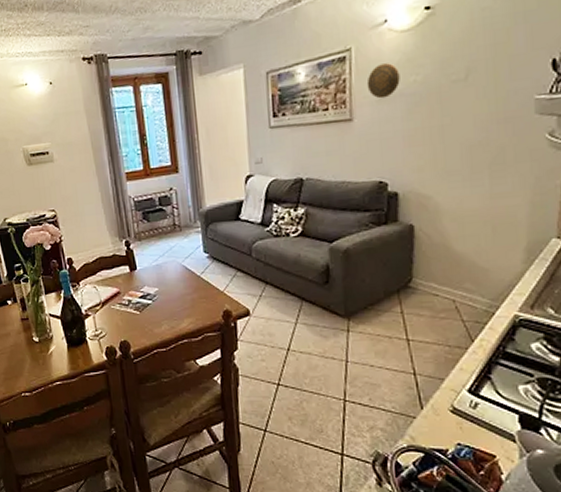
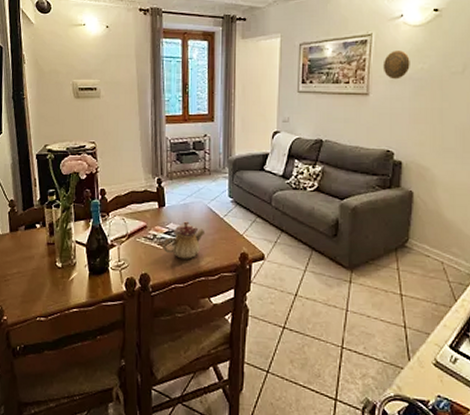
teapot: none [139,283,183,323] -> present [163,221,206,259]

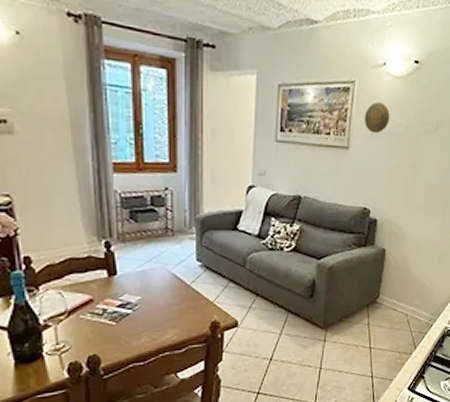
teapot: present [163,221,206,259] -> none [116,291,169,334]

